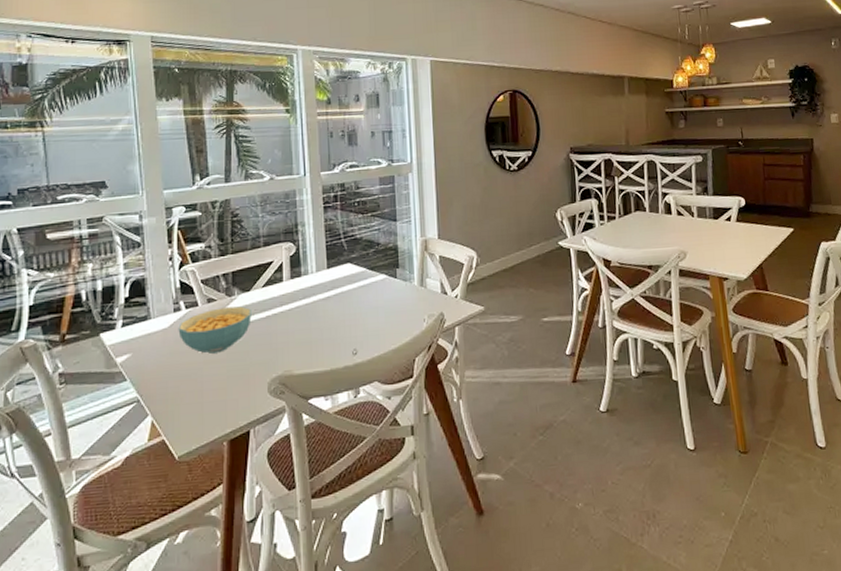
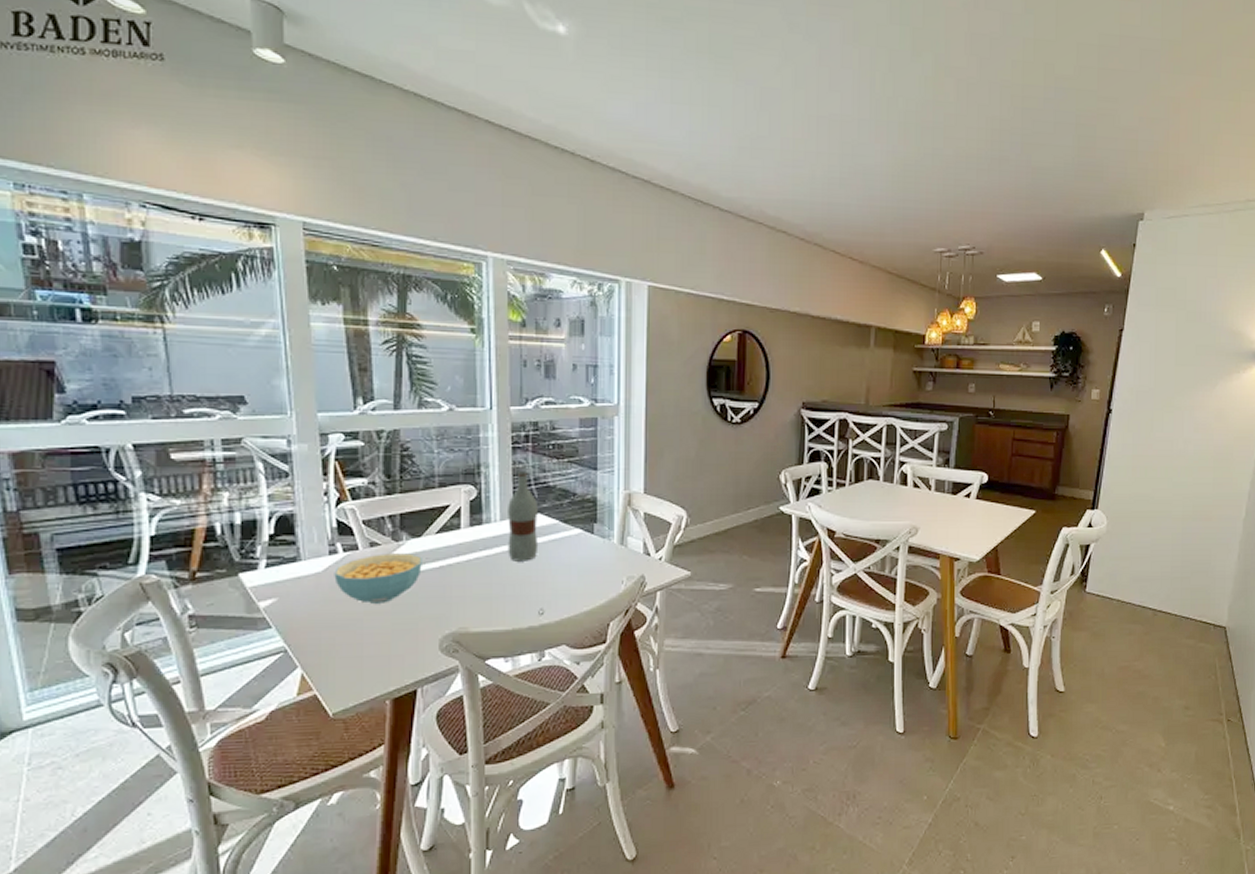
bottle: none [322,227,350,308] -> present [508,472,539,562]

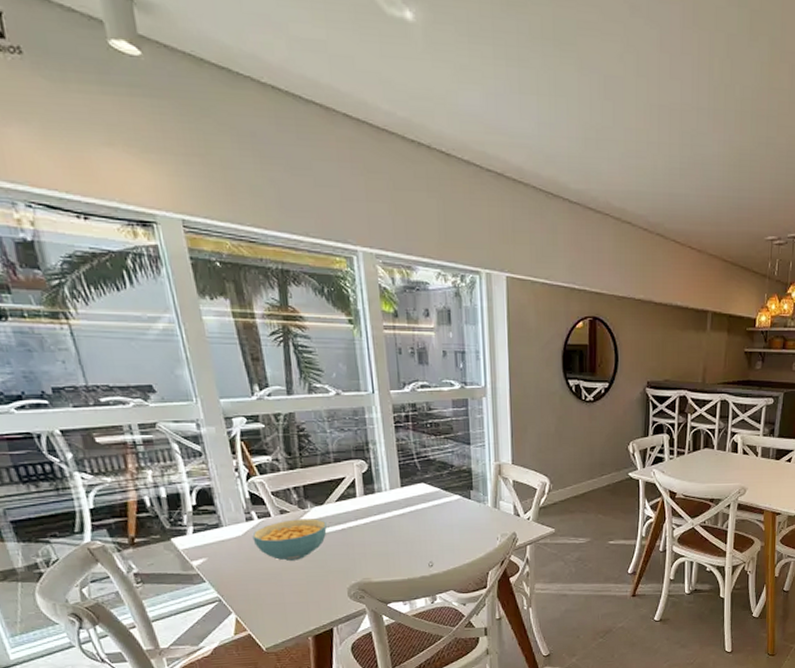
bottle: present [508,472,539,562] -> none [395,447,425,524]

